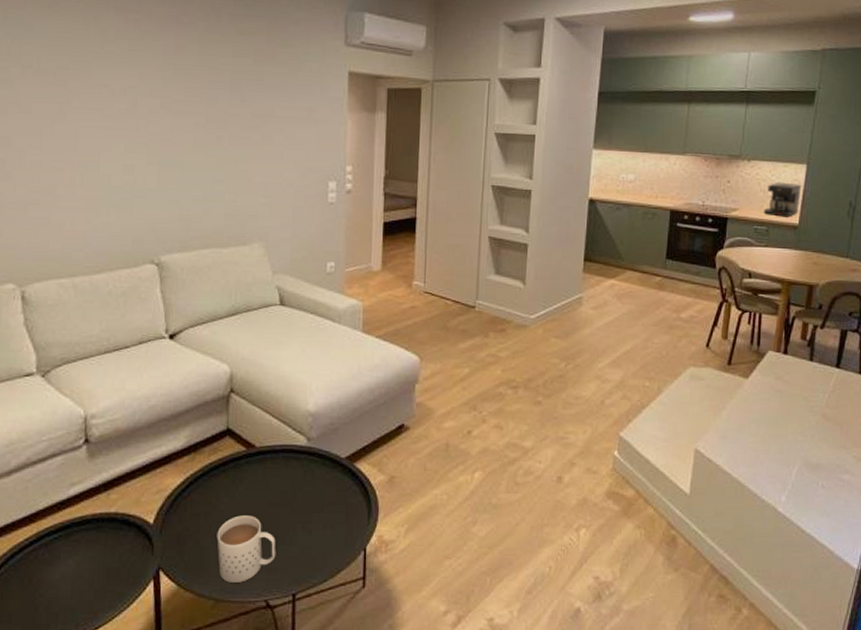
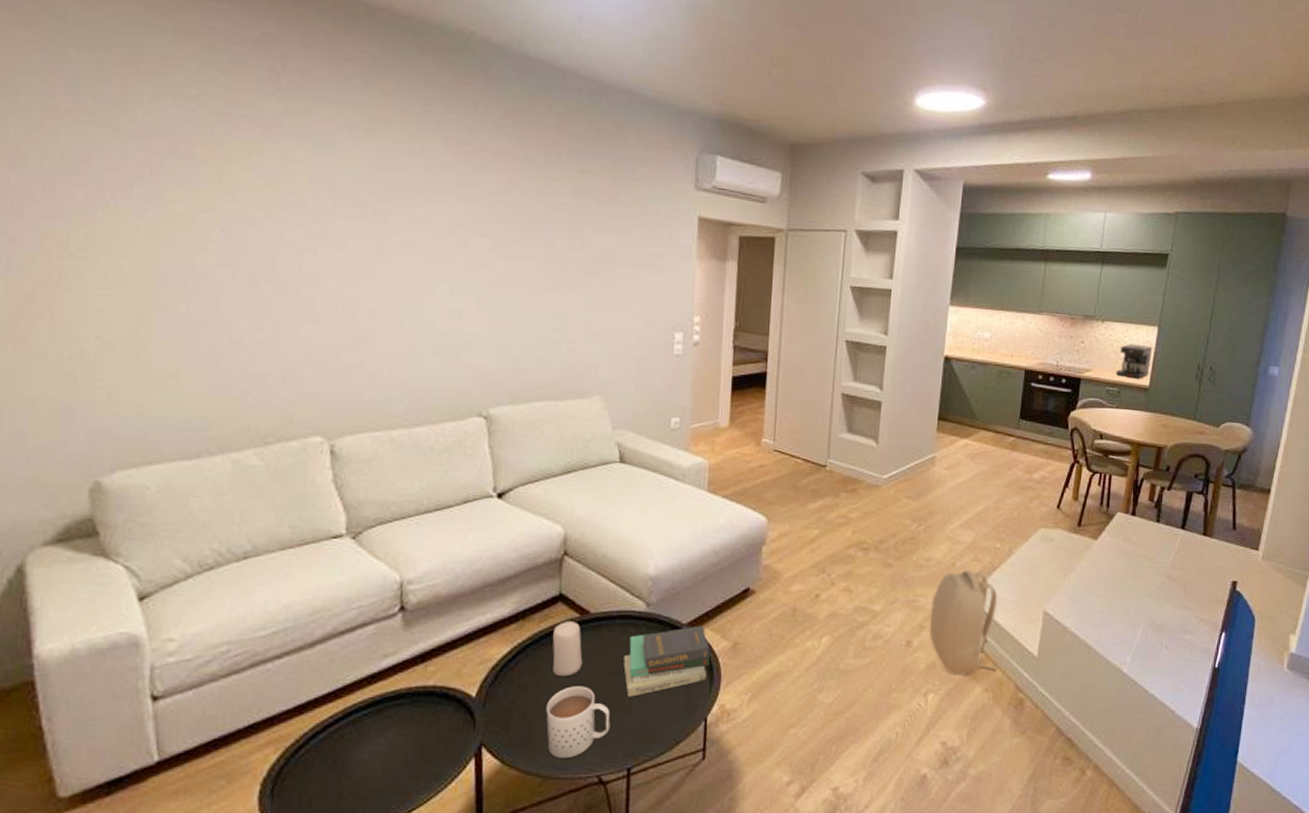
candle: none [221,453,250,507] -> present [552,620,583,677]
books: none [287,459,368,527] -> present [623,625,711,697]
backpack: none [579,407,648,510] -> present [929,570,998,674]

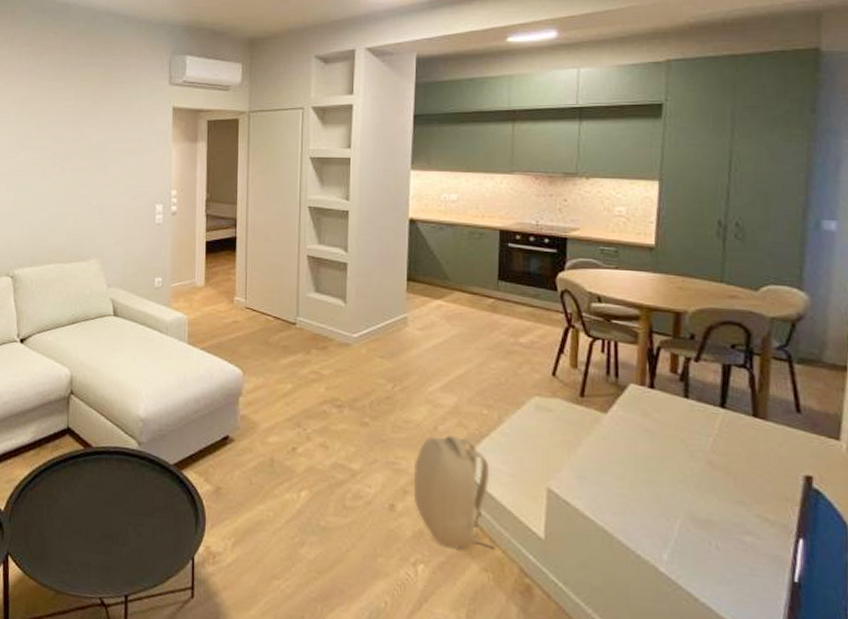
mug: present [545,686,611,758] -> none [57,511,110,577]
candle: present [552,620,583,677] -> none [62,451,87,502]
books: present [623,625,711,697] -> none [120,467,196,528]
coffee maker: present [1116,343,1153,379] -> none [610,200,655,238]

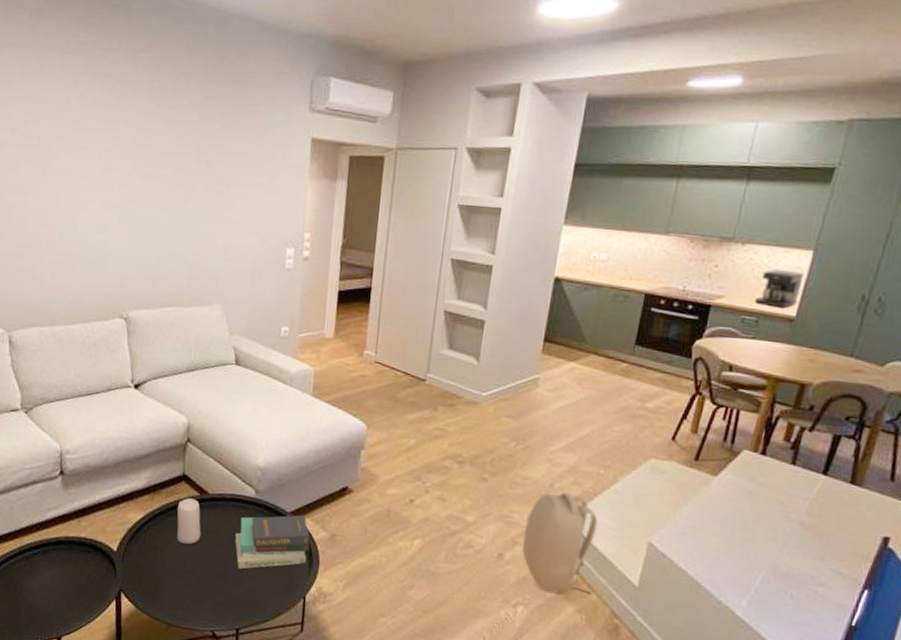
candle: none [62,451,87,502] -> present [177,498,201,545]
books: none [120,467,196,528] -> present [235,515,310,569]
coffee maker: none [610,200,655,238] -> present [755,268,804,308]

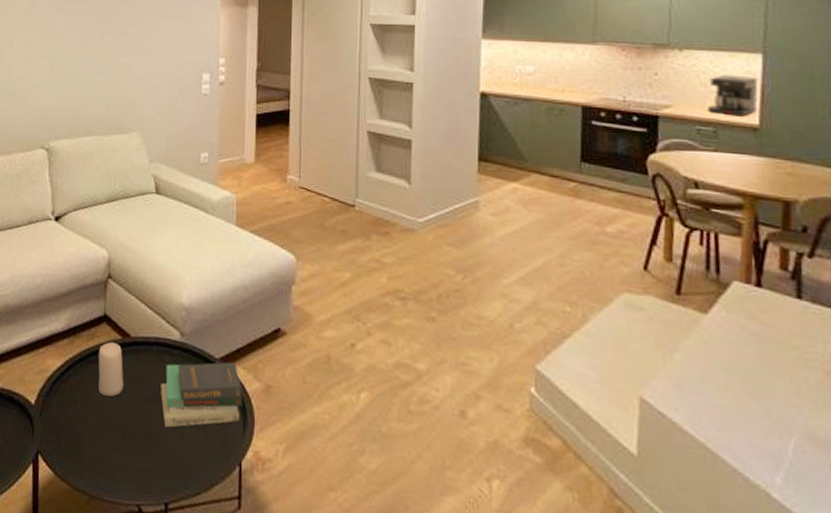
backpack: present [522,492,598,594] -> none [486,334,581,466]

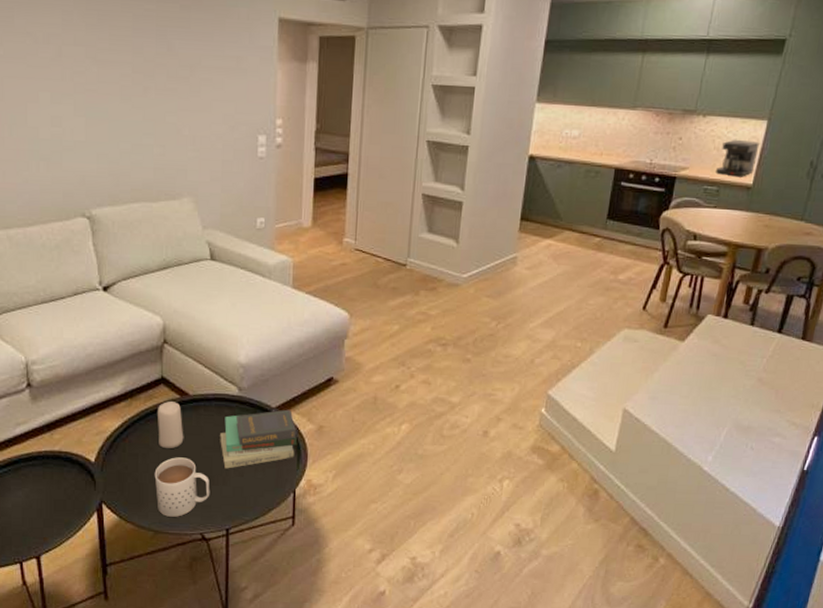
mug: none [92,407,149,481] -> present [154,457,211,517]

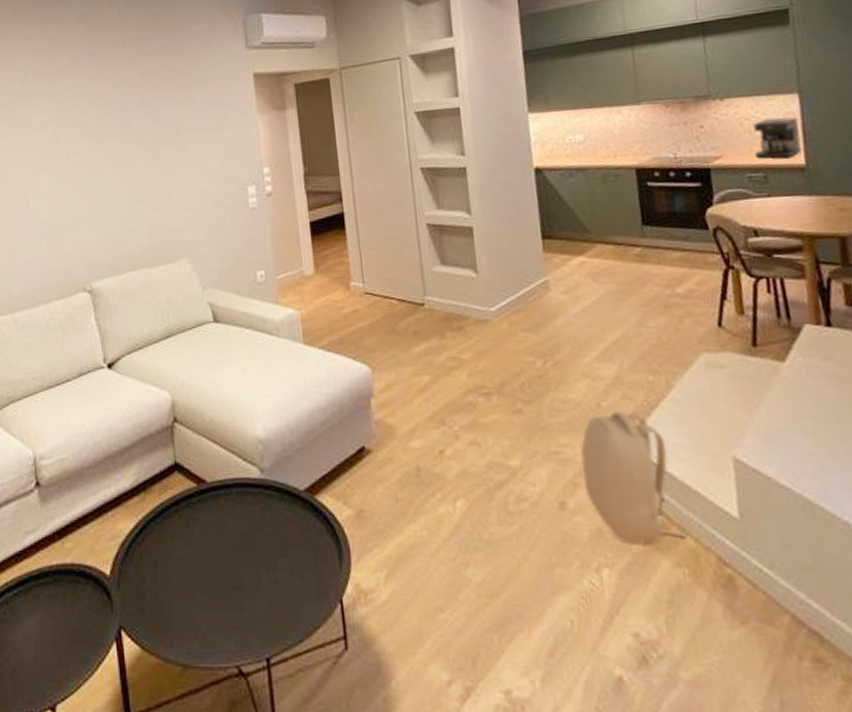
mug: present [154,457,211,517] -> none [176,563,243,644]
candle: present [157,400,184,449] -> none [173,490,206,553]
books: present [220,409,298,469] -> none [245,491,336,575]
backpack: none [506,367,577,464] -> present [580,410,686,544]

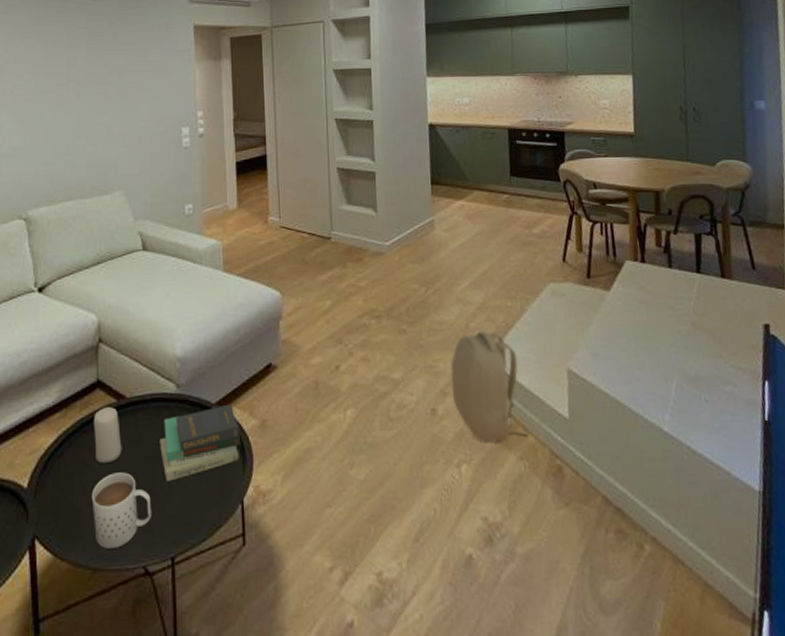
candle: none [173,490,206,553] -> present [93,406,122,464]
mug: none [176,563,243,644] -> present [91,472,152,549]
books: none [245,491,336,575] -> present [160,404,242,482]
coffee maker: present [753,117,803,159] -> none [598,93,633,127]

